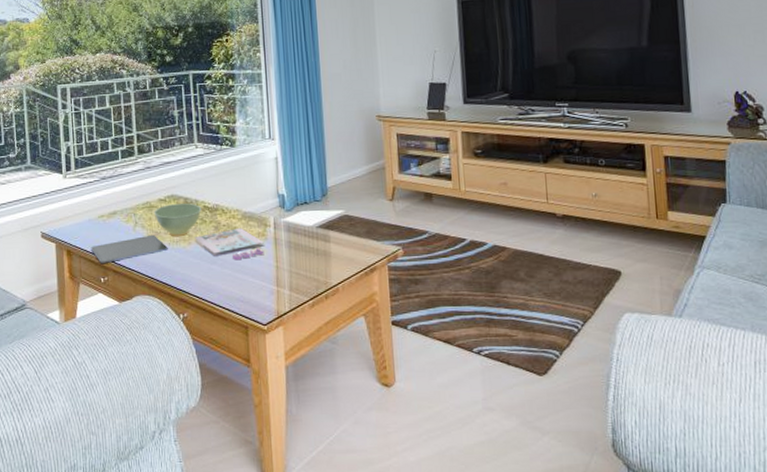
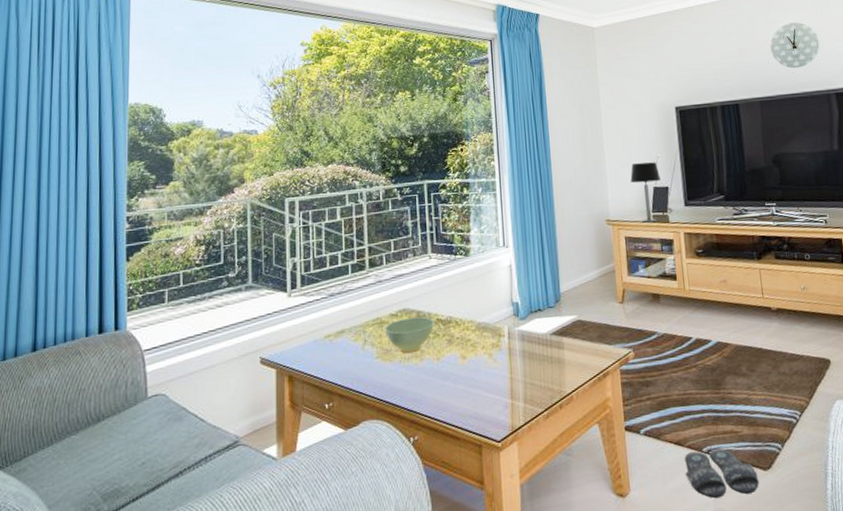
tablet: present [90,234,168,263] -> none [314,352,399,388]
magazine: present [194,228,264,261] -> none [426,340,499,375]
table lamp: none [404,56,438,120] -> present [630,162,661,223]
slippers: none [454,351,532,397] -> present [685,448,759,498]

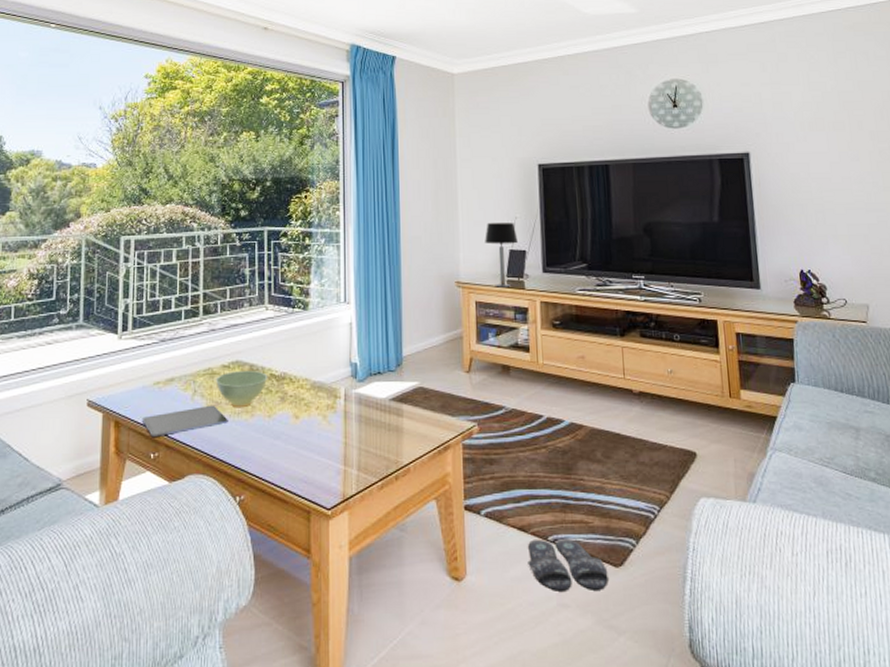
tablet: none [314,352,399,388] -> present [141,405,228,437]

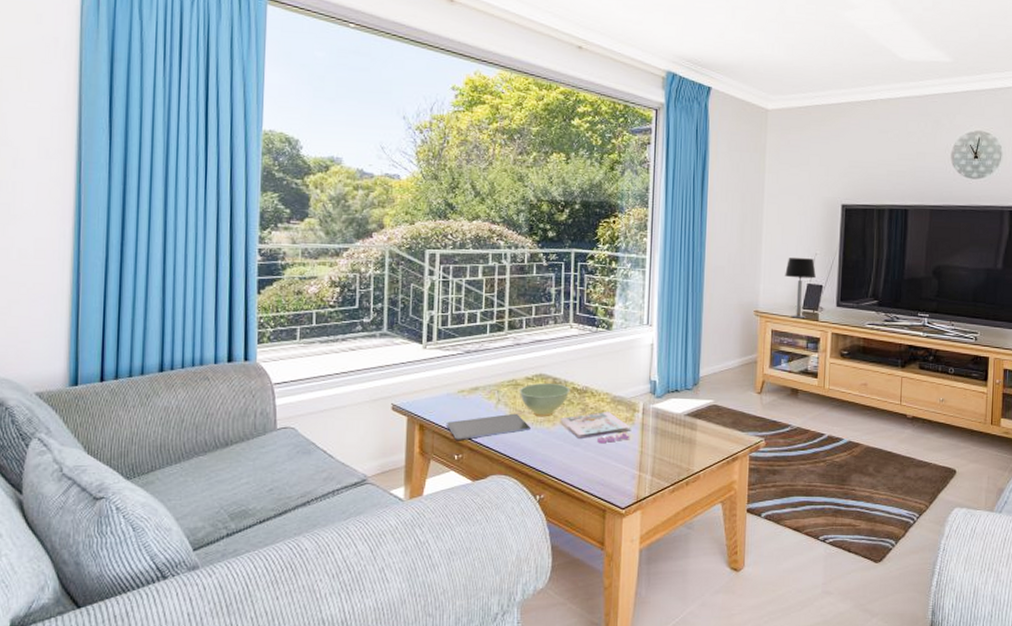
magazine: none [257,399,333,436] -> present [559,412,631,444]
slippers: present [528,539,608,591] -> none [799,539,868,581]

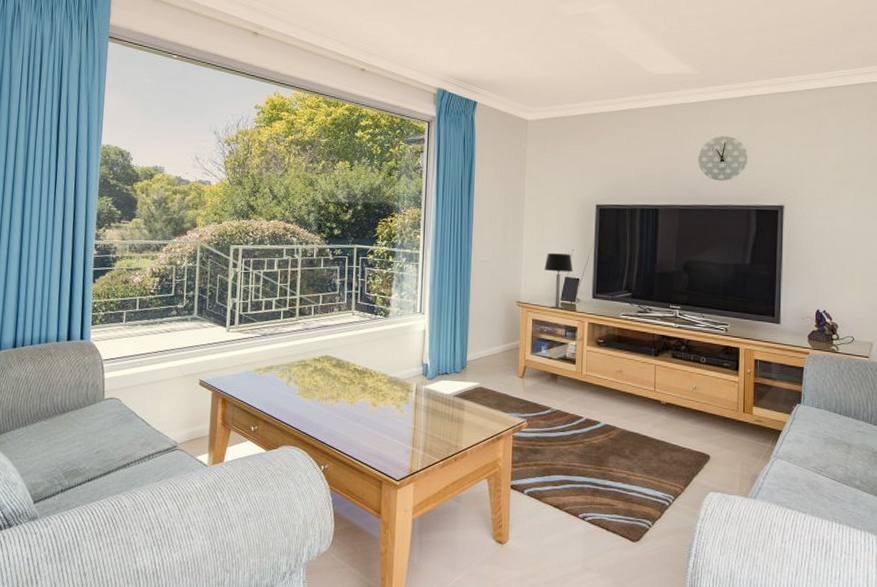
tablet: present [445,413,531,440] -> none [244,390,317,413]
bowl: present [519,382,571,417] -> none [307,363,352,395]
magazine: present [559,412,631,444] -> none [341,391,405,420]

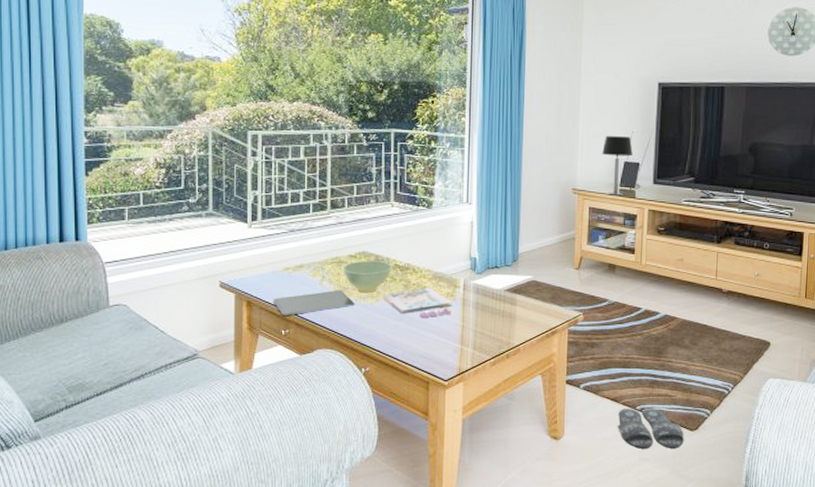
tablet: none [244,390,317,413] -> present [272,290,355,316]
bowl: none [307,363,352,395] -> present [342,260,393,294]
magazine: none [341,391,405,420] -> present [382,288,452,319]
slippers: none [560,516,626,559] -> present [617,409,684,449]

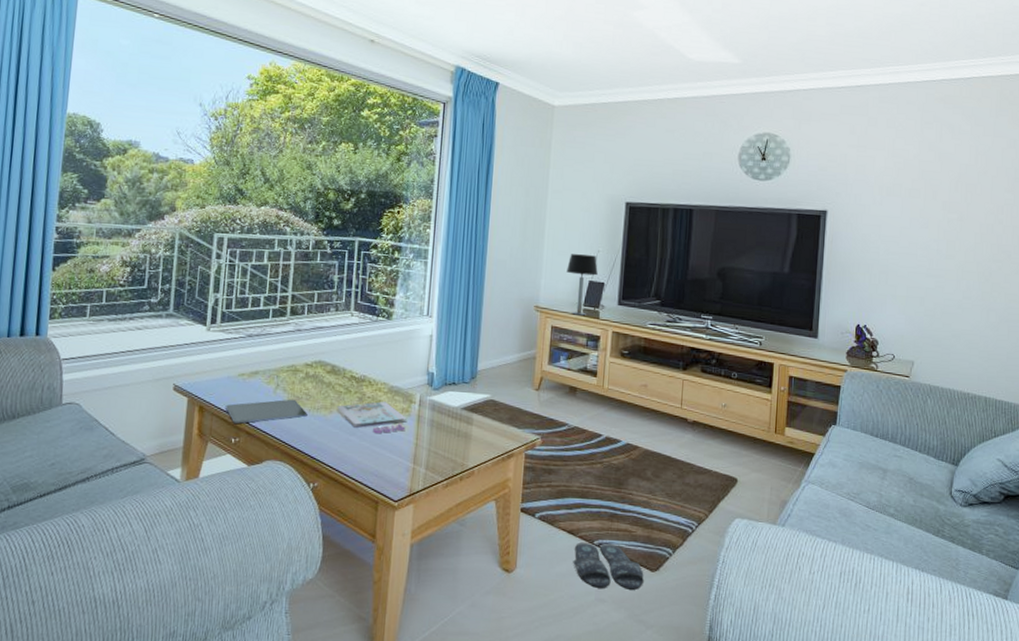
bowl: present [342,260,393,294] -> none [298,370,349,405]

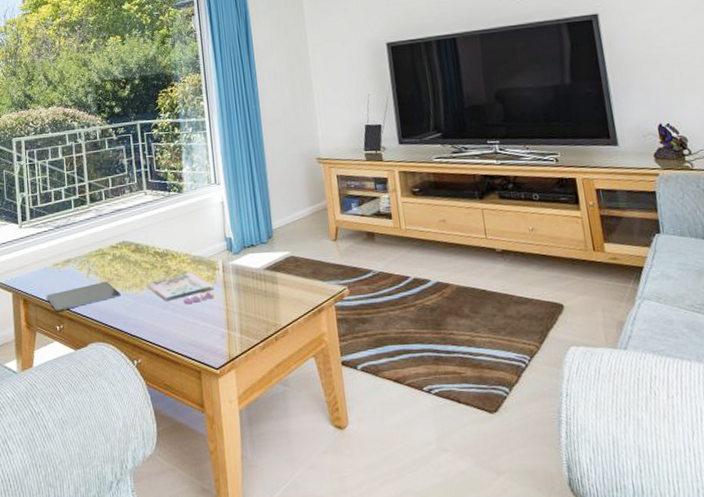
table lamp: present [566,254,598,316] -> none [340,100,373,161]
slippers: present [573,543,644,590] -> none [404,389,485,437]

